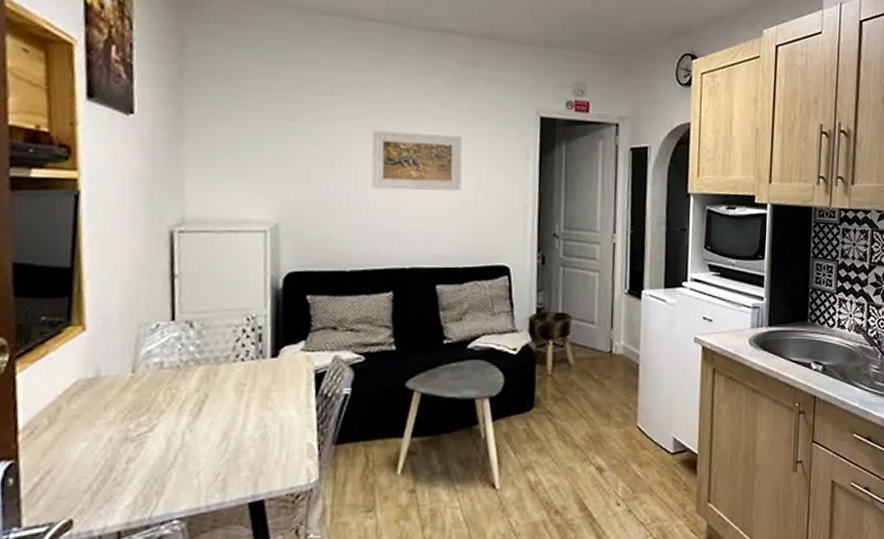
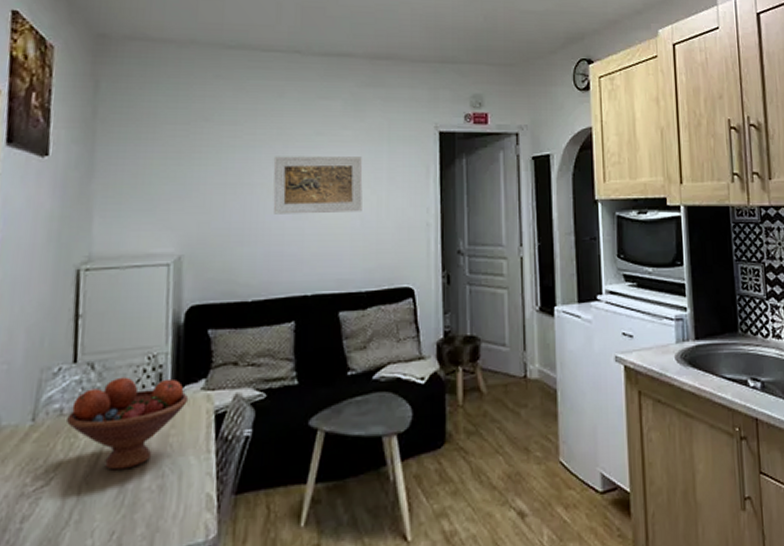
fruit bowl: none [168,335,289,420] -> present [67,377,189,470]

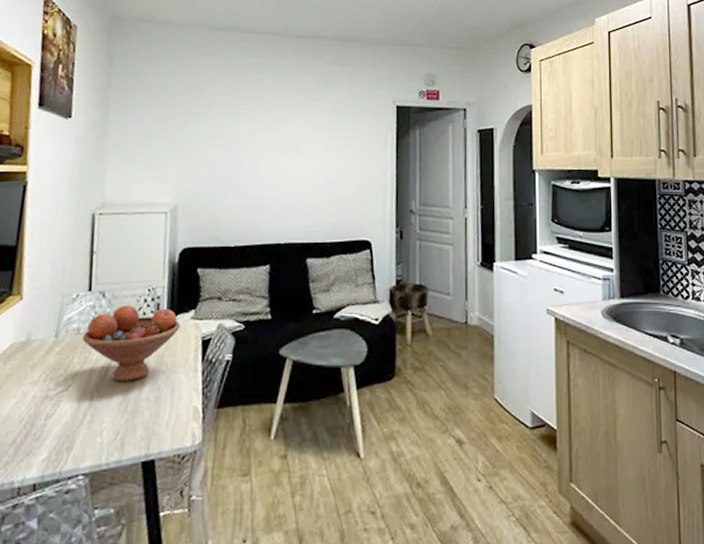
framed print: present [273,156,363,214] -> none [253,123,330,174]

